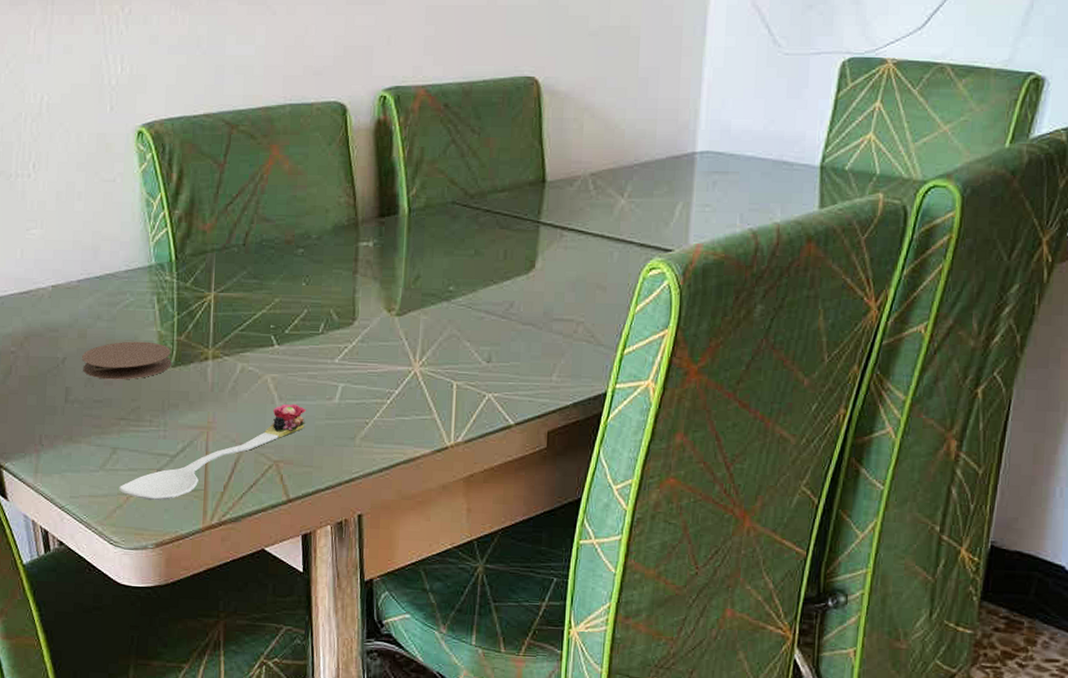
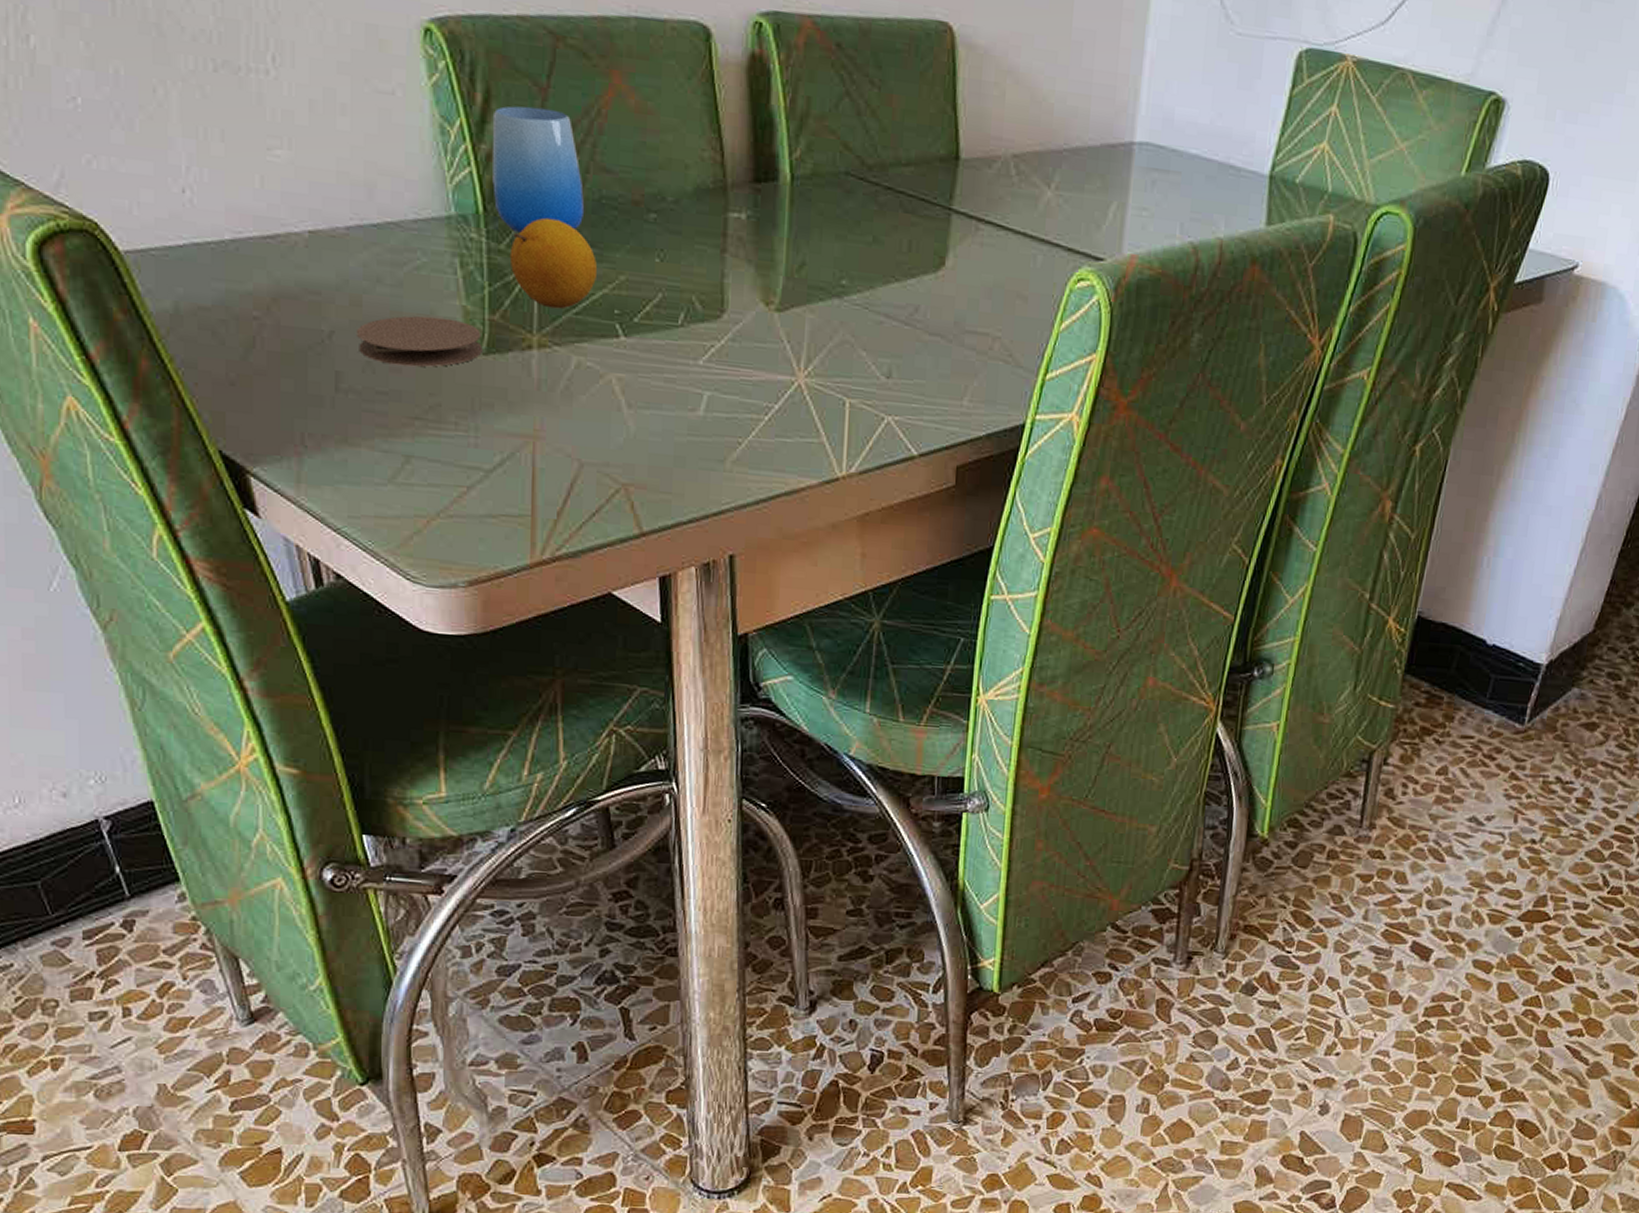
spoon: present [119,403,307,501] -> none [415,412,664,527]
cup: none [182,179,250,274] -> present [492,106,585,234]
fruit: none [193,259,259,328] -> present [509,217,598,309]

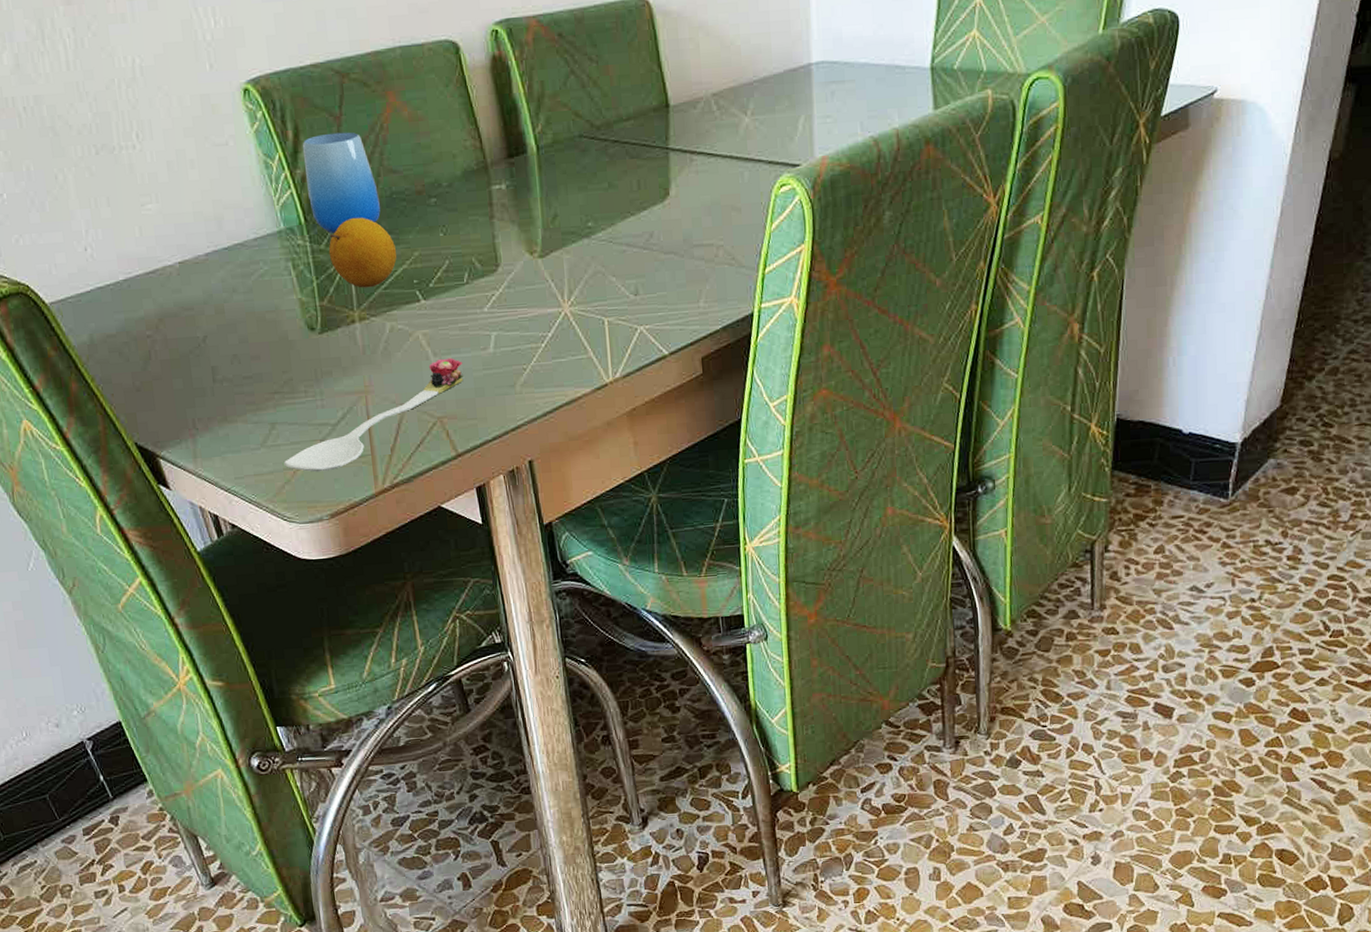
coaster: present [355,316,483,367] -> none [222,310,318,354]
spoon: none [415,412,664,527] -> present [283,357,464,472]

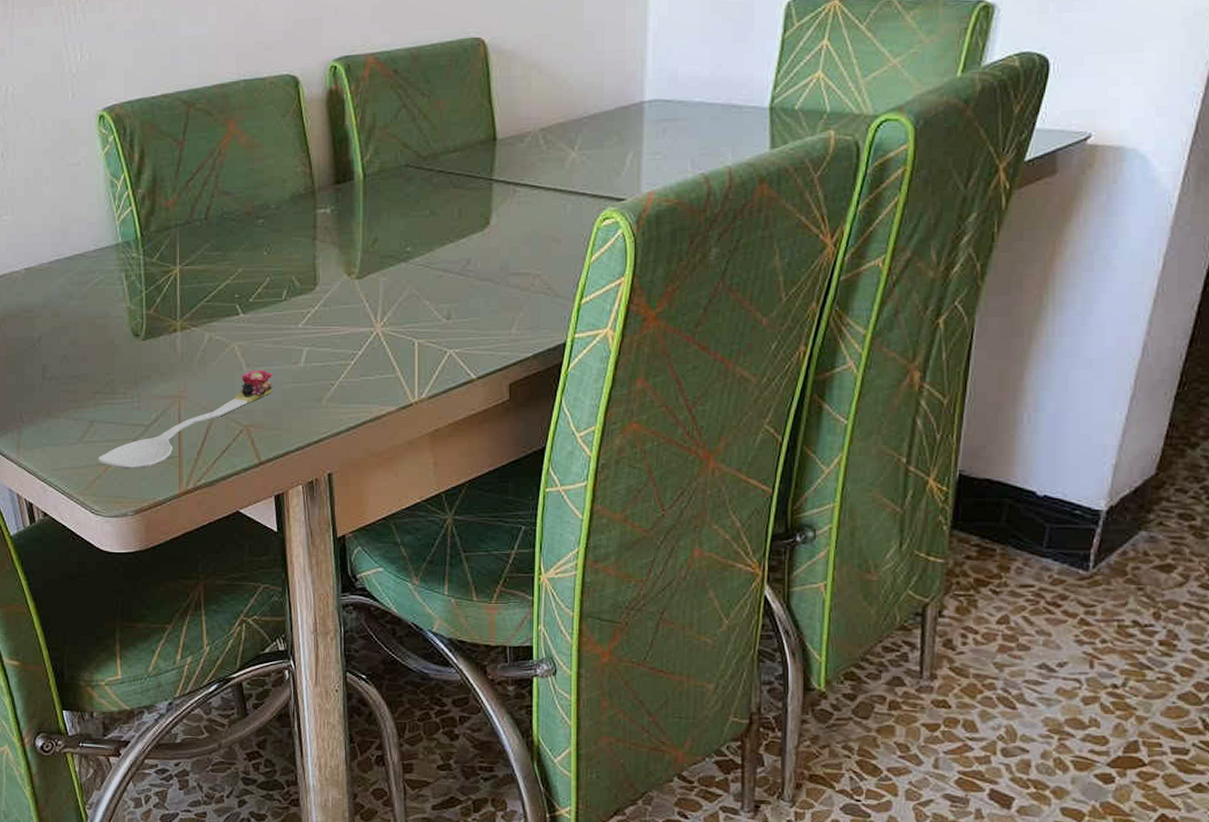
cup: present [302,132,381,234] -> none [146,156,212,249]
fruit: present [328,217,397,288] -> none [159,234,222,300]

